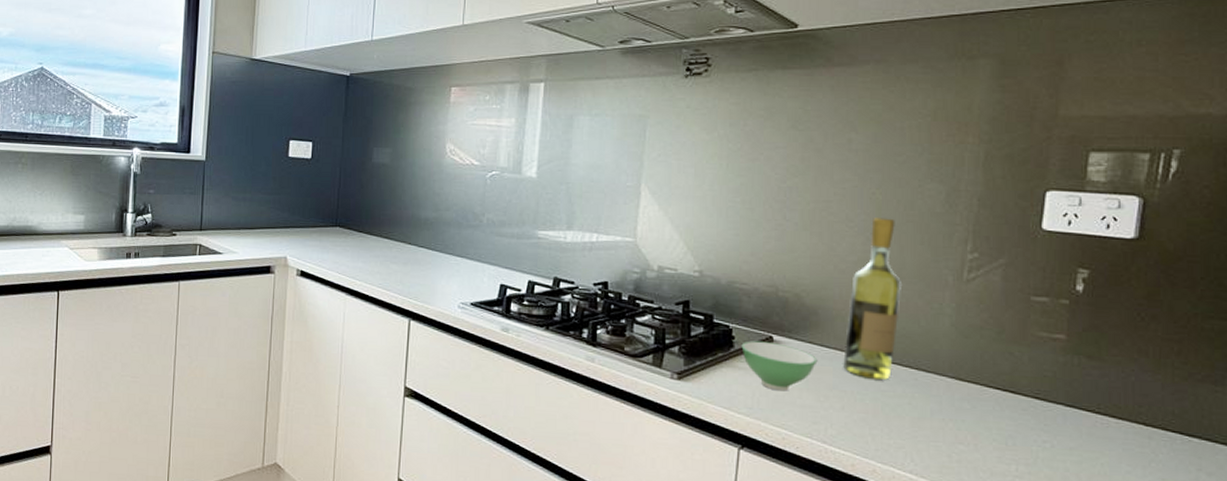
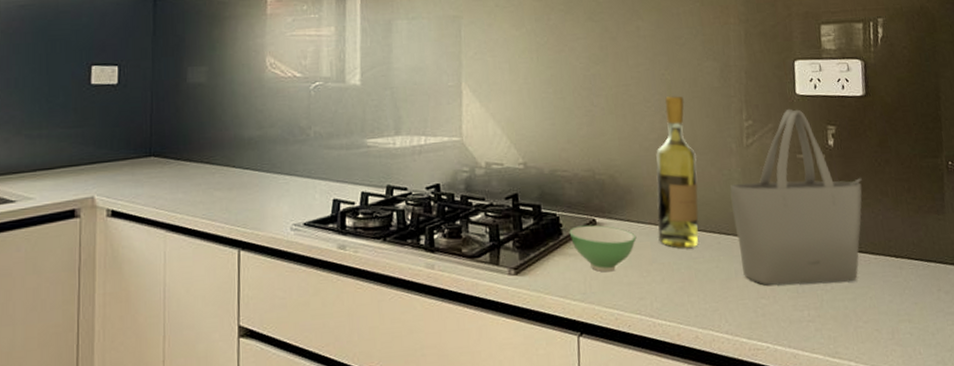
shopping bag: none [938,244,1115,443] -> present [730,108,863,285]

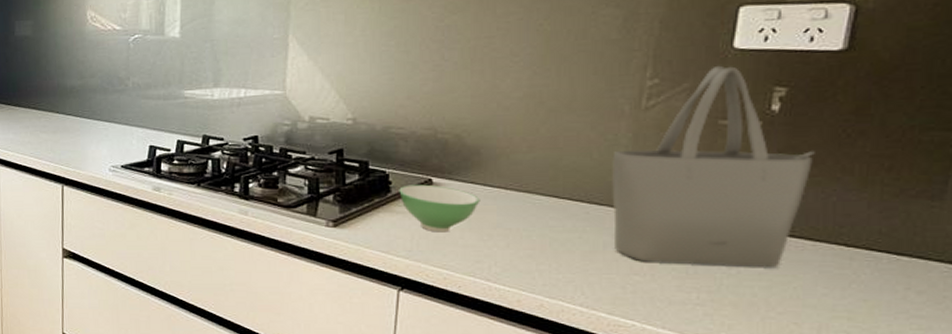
bottle: present [656,96,699,248] -> none [508,49,573,215]

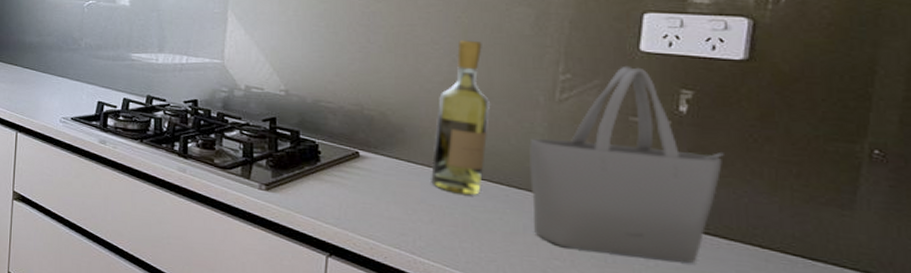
bowl: present [399,184,480,233] -> none [328,156,405,204]
bottle: none [508,49,573,215] -> present [431,40,491,195]

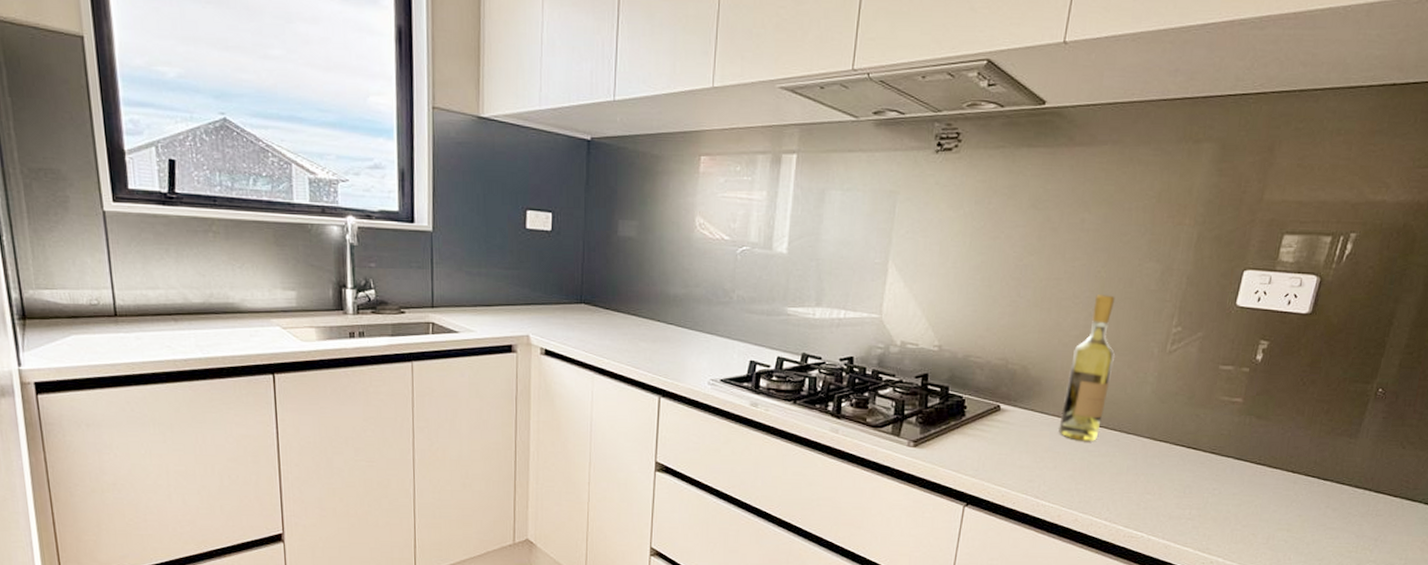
shopping bag: present [529,65,724,263] -> none [1135,319,1281,489]

